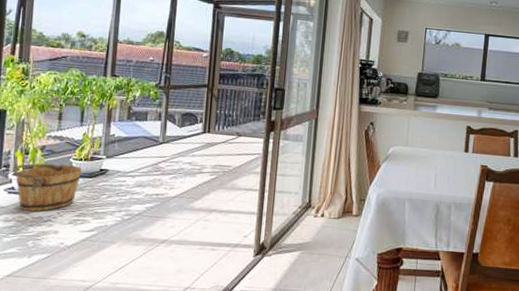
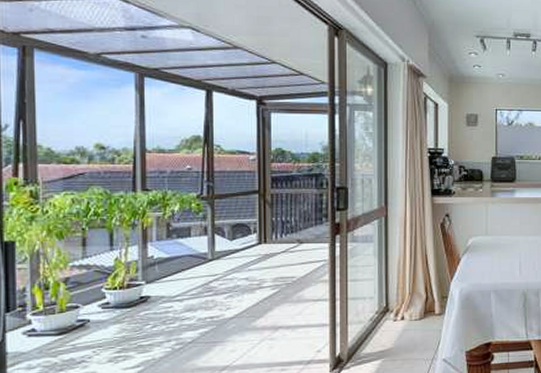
bucket: present [12,163,83,212] -> none [31,295,119,354]

